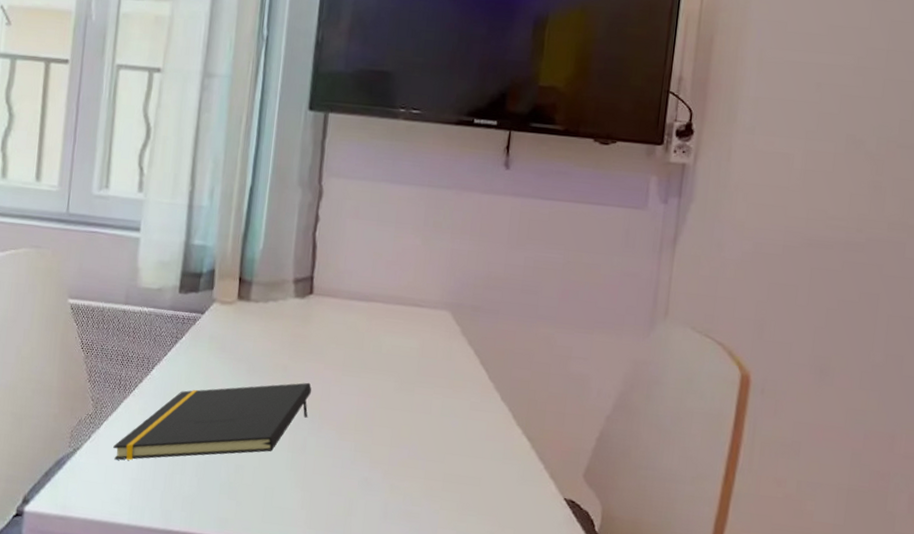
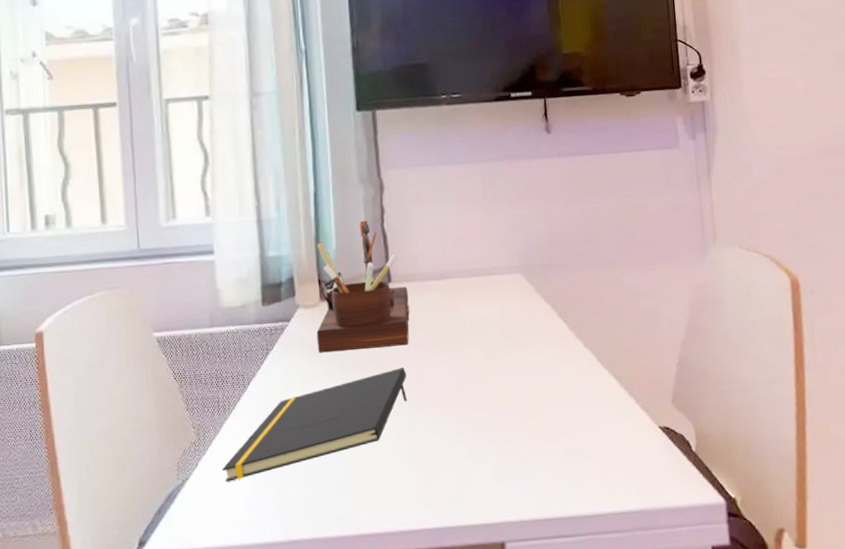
desk organizer: none [226,225,328,361] -> present [316,221,410,353]

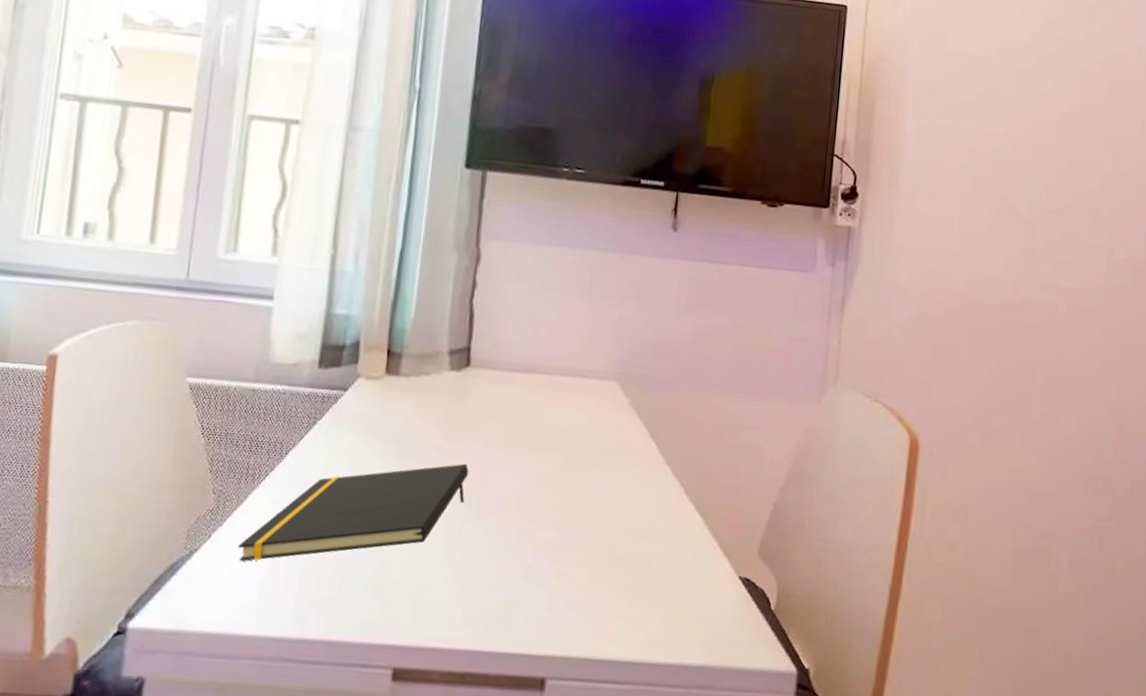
desk organizer: present [316,221,410,353] -> none [373,292,487,440]

